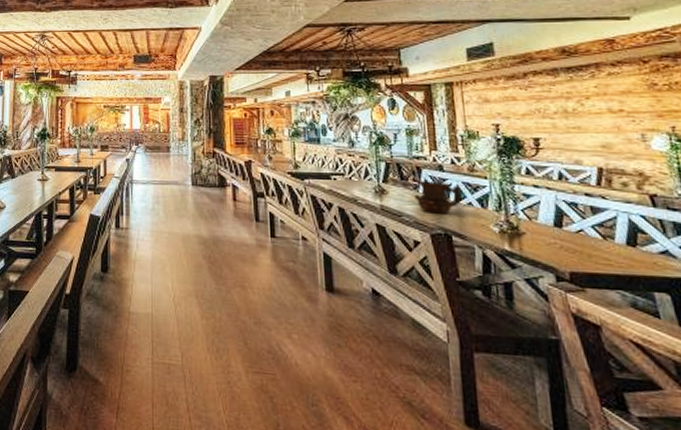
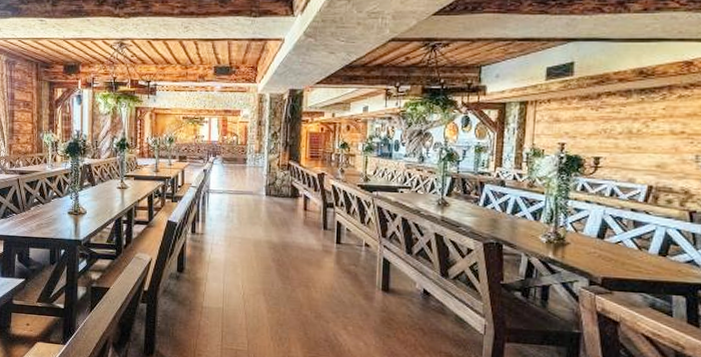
pitcher: present [413,181,462,214] -> none [473,195,518,226]

